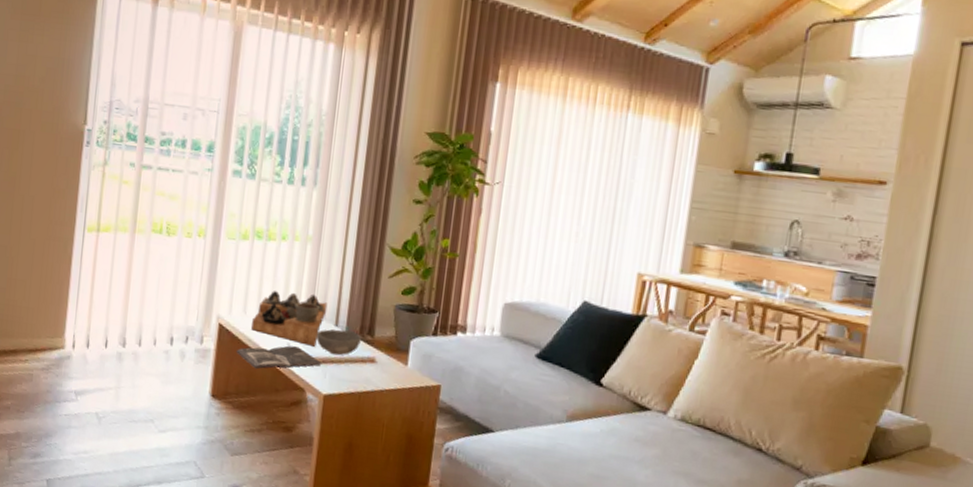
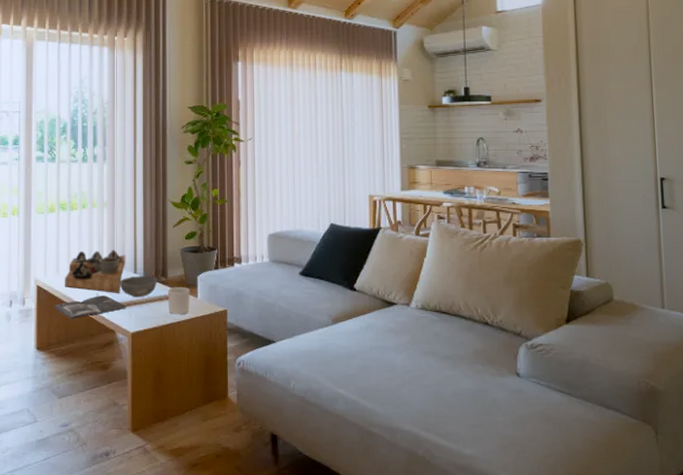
mug: none [371,349,400,383] -> present [168,287,190,315]

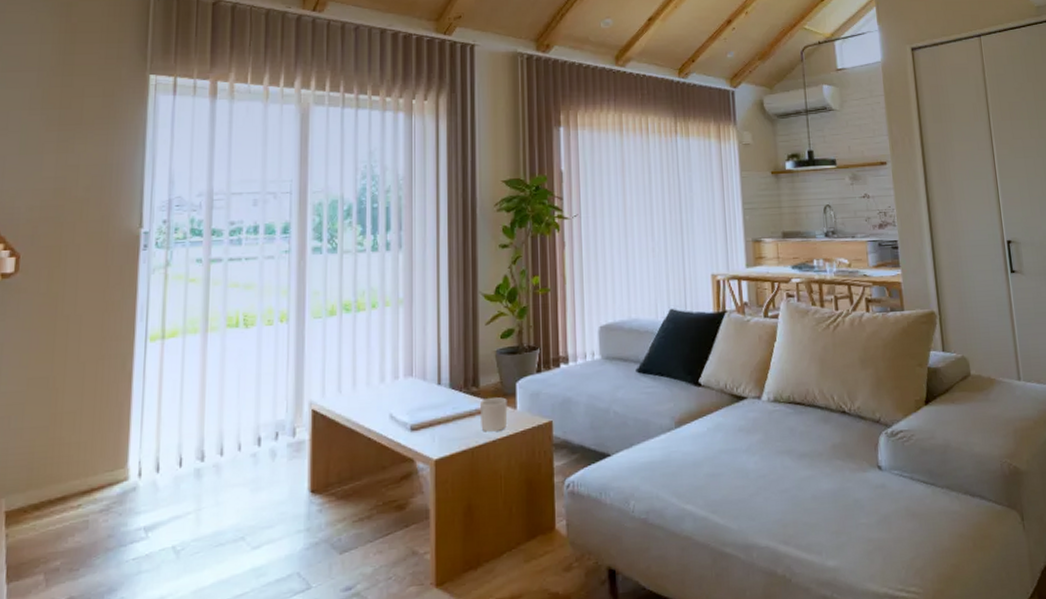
magazine: present [53,295,126,320] -> none [334,415,428,451]
decorative tray: present [65,249,126,293] -> none [349,356,428,412]
bowl: present [120,276,157,298] -> none [420,386,466,416]

